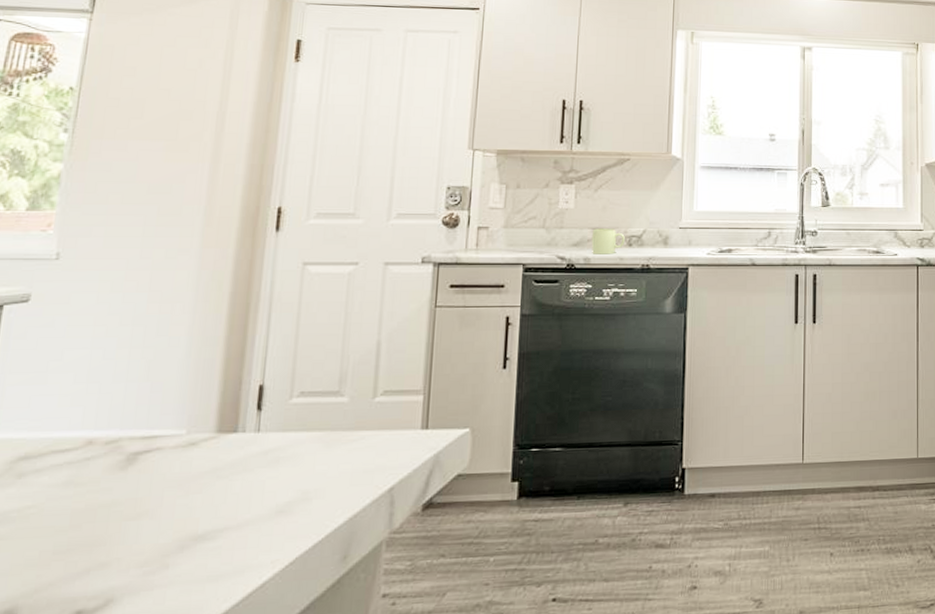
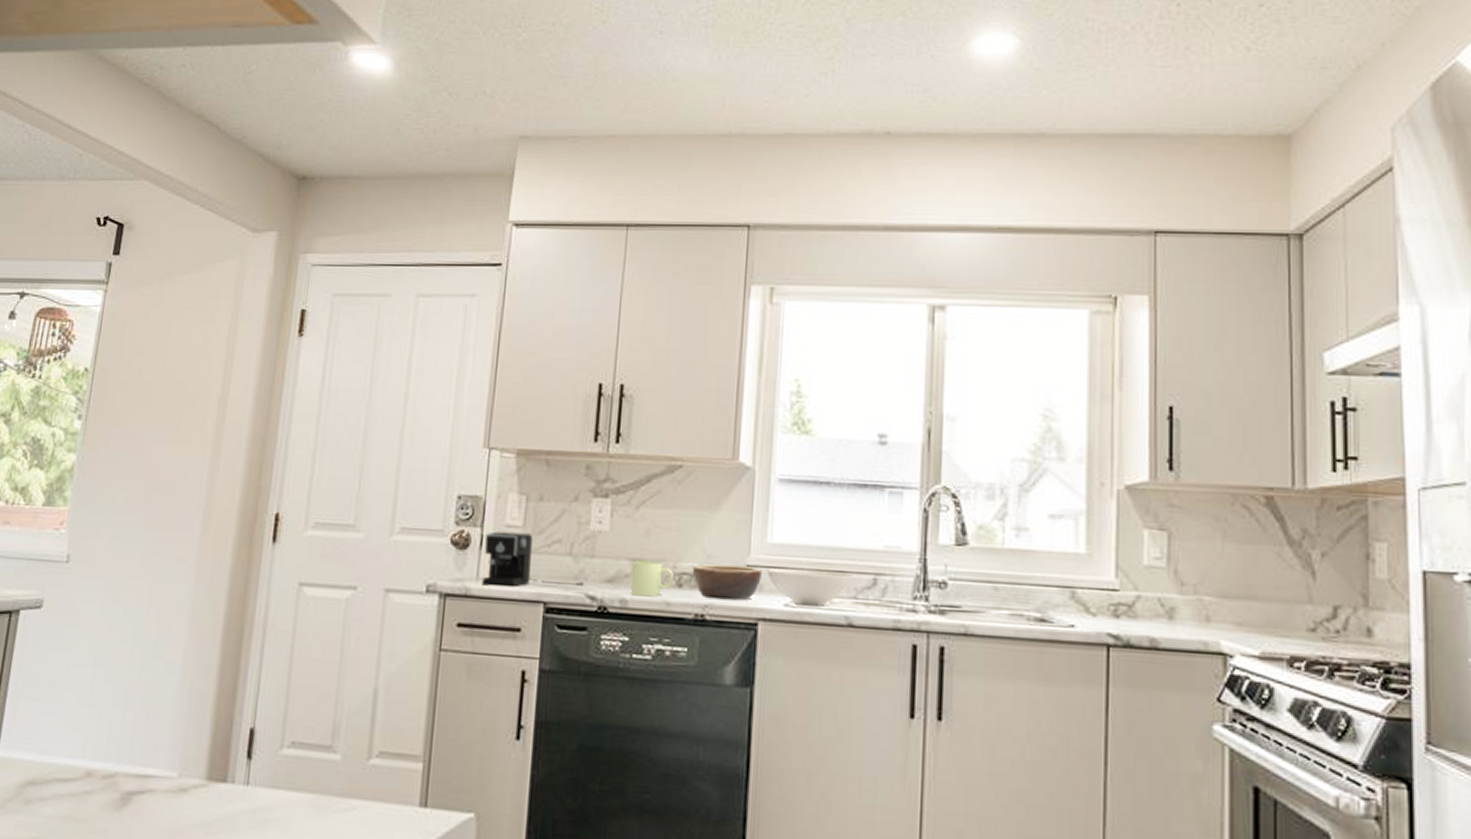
coffee maker: none [470,213,555,255] -> present [482,531,584,588]
bowl: none [639,229,690,253] -> present [692,564,762,601]
bowl: none [694,228,755,254] -> present [767,568,854,608]

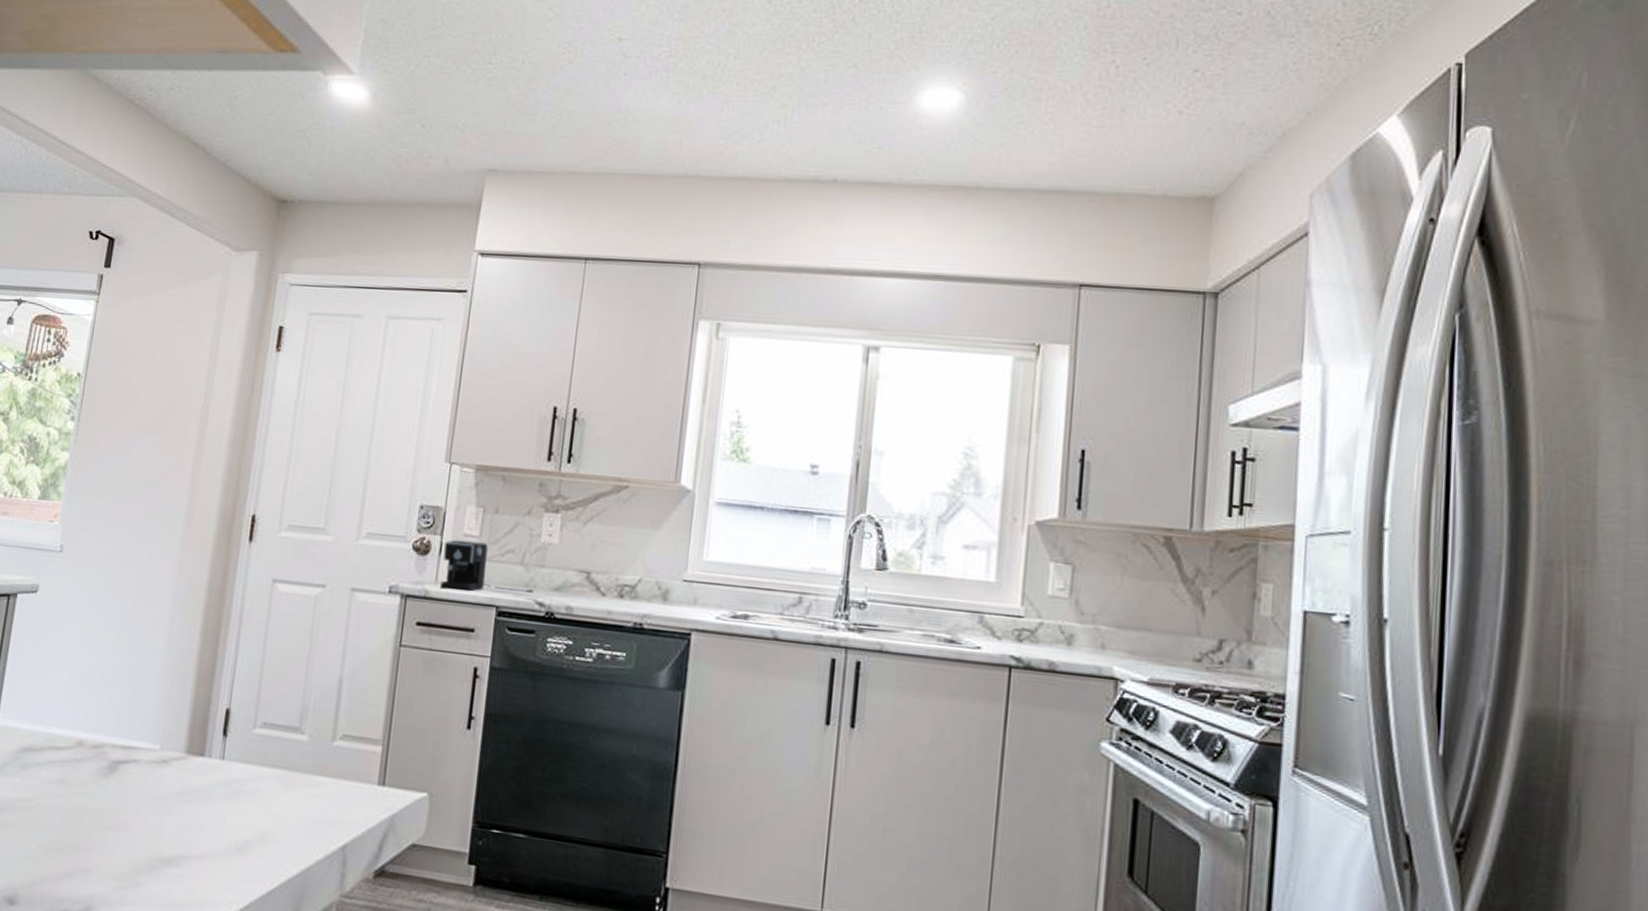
mug: present [629,560,673,597] -> none [575,571,616,606]
bowl: present [692,564,762,601] -> none [633,577,697,613]
bowl: present [767,568,854,608] -> none [701,584,781,622]

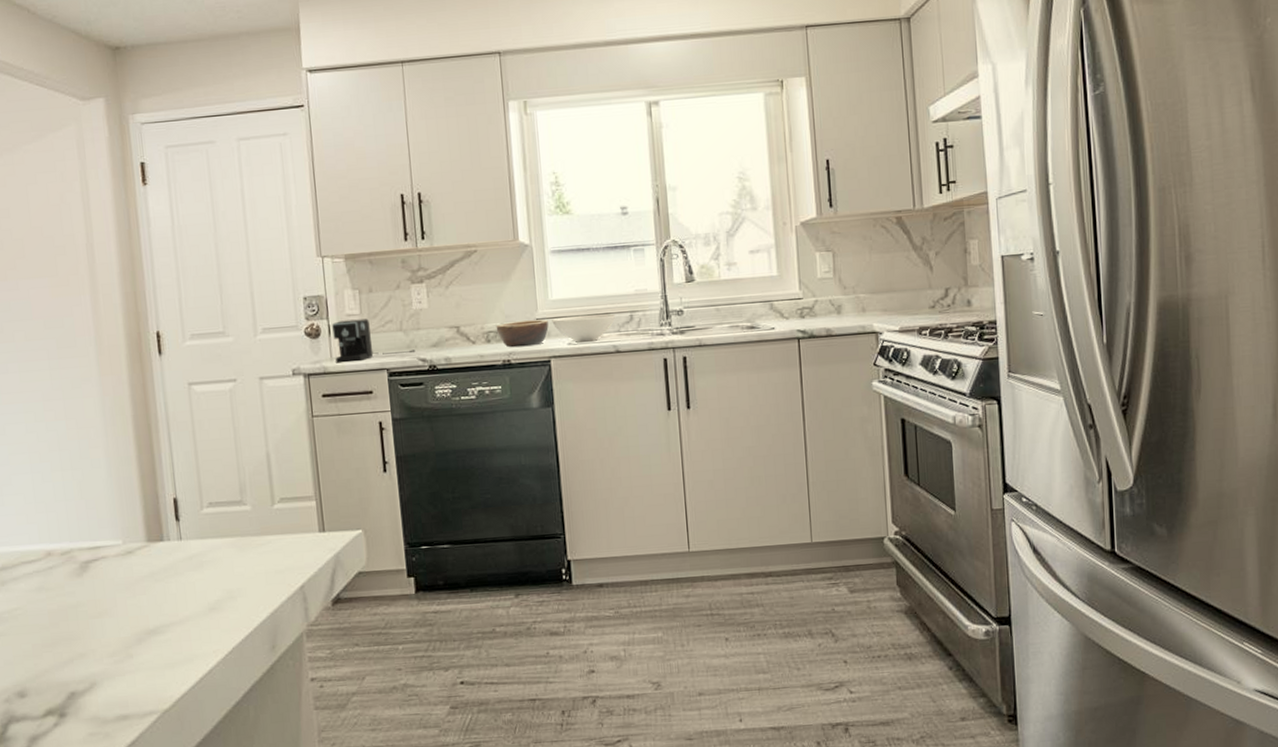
bowl: none [633,577,697,613] -> present [496,319,549,348]
bowl: none [701,584,781,622] -> present [552,313,616,344]

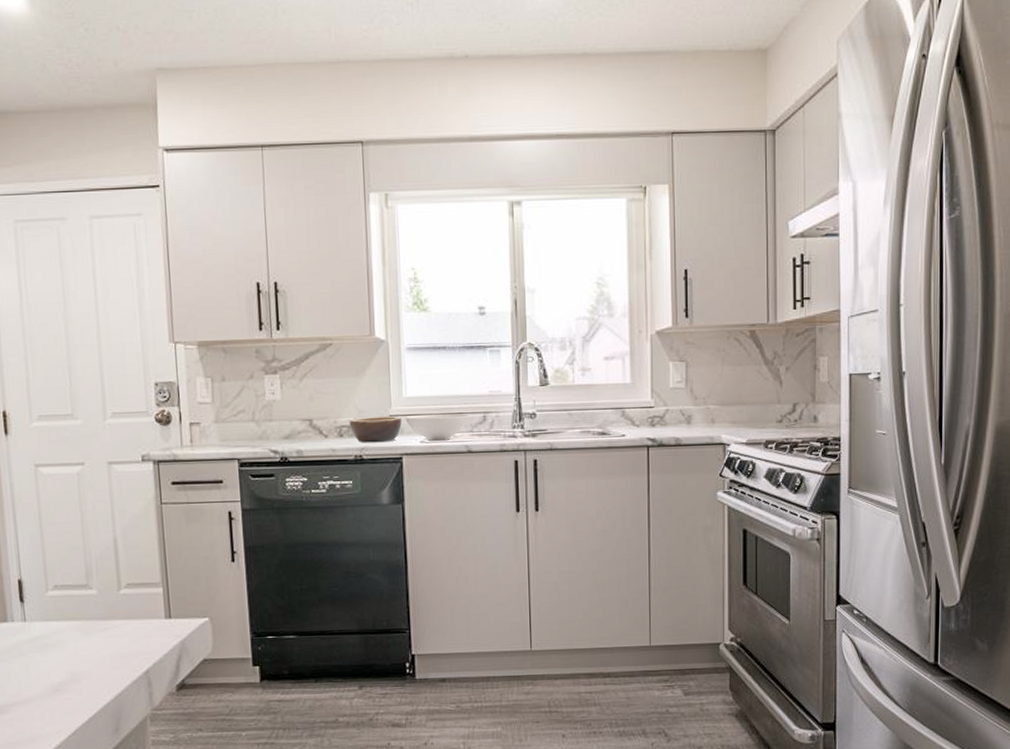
coffee maker: present [331,318,416,364] -> none [182,407,267,451]

